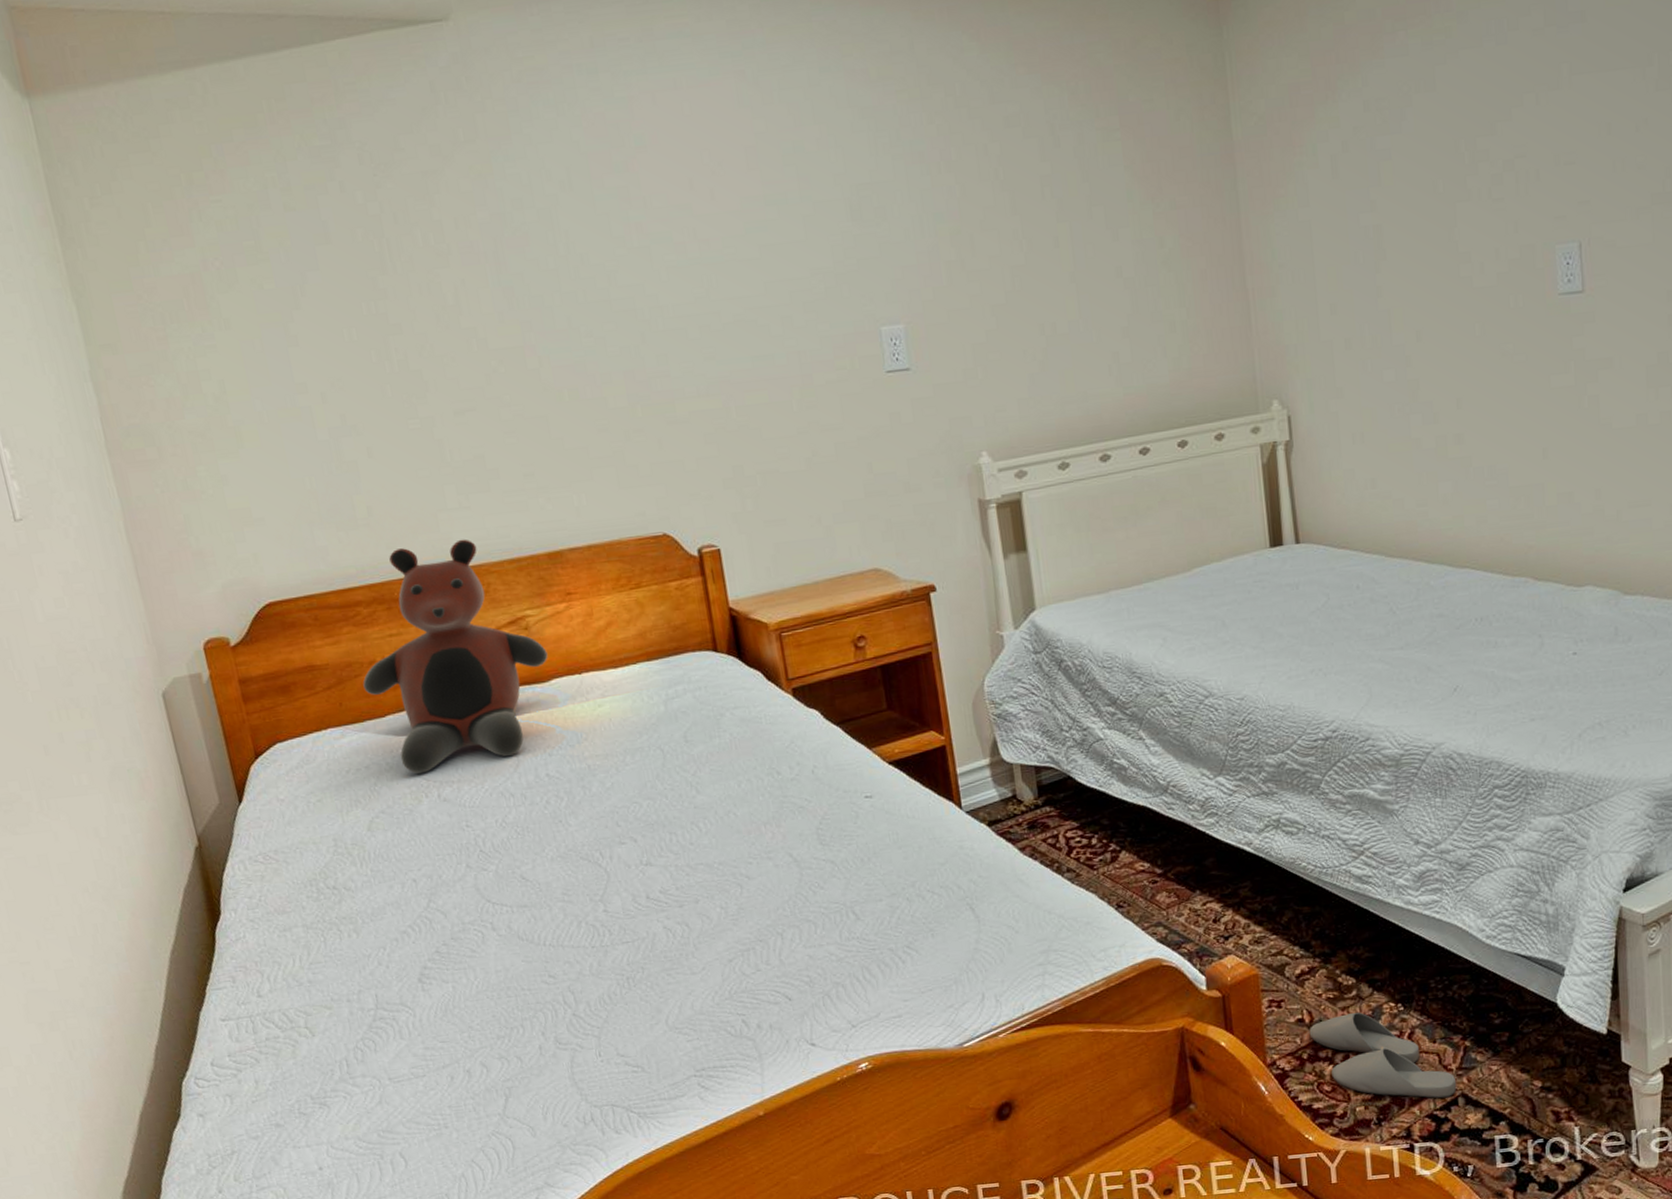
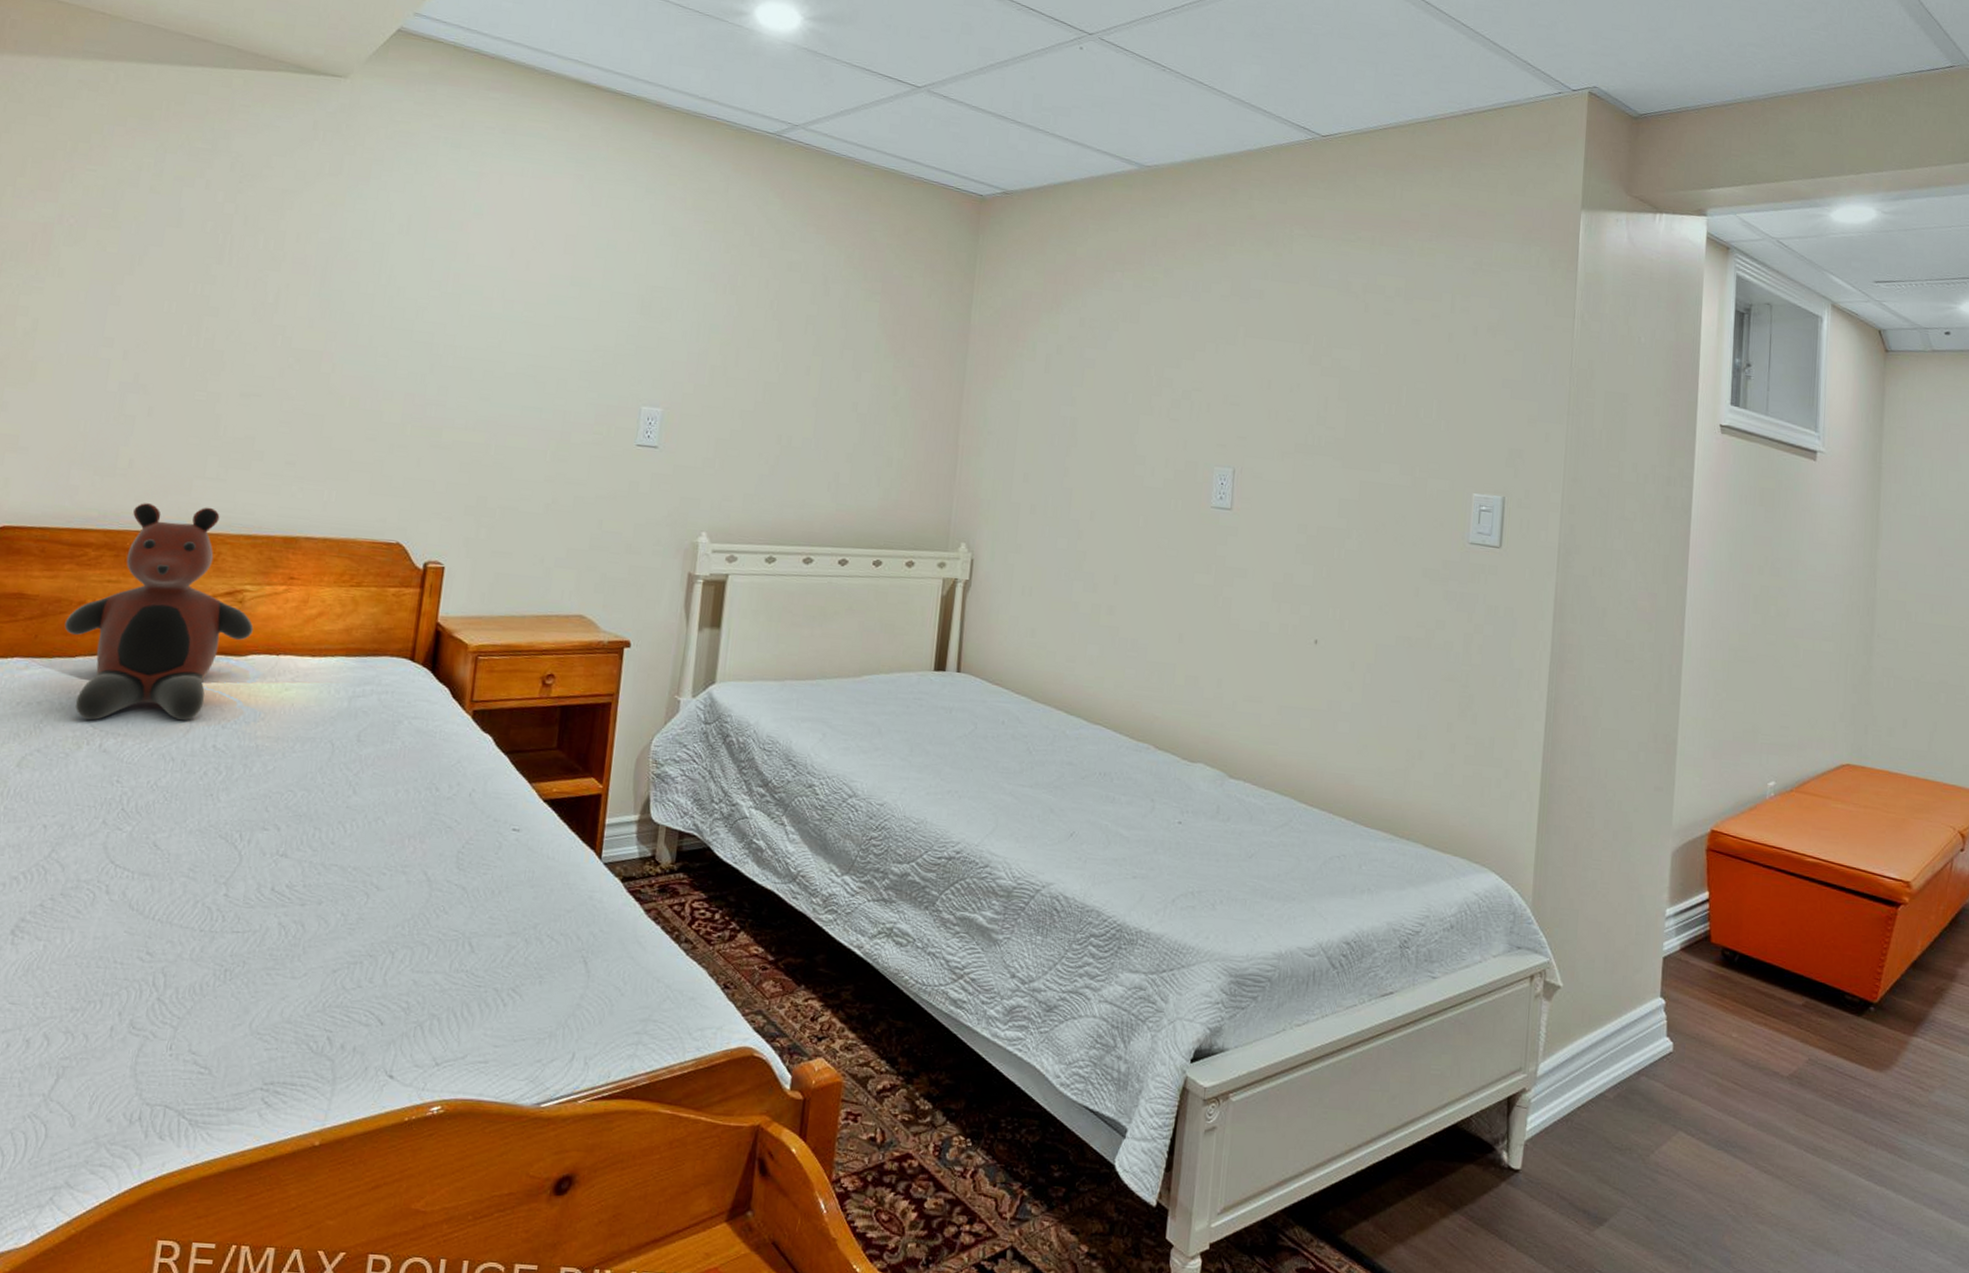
slippers: present [1309,1012,1457,1098] -> none [878,1140,1009,1247]

